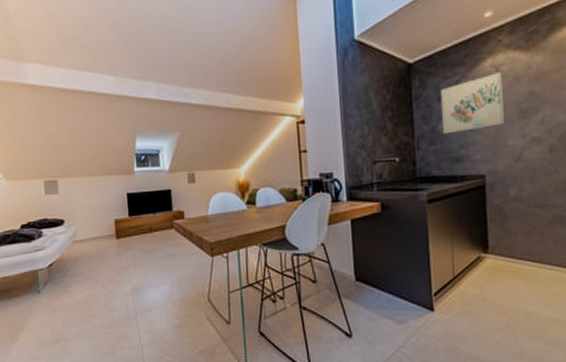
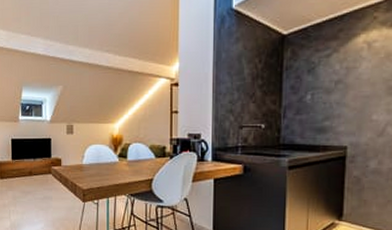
wall art: present [440,72,505,134] -> none [309,49,375,105]

